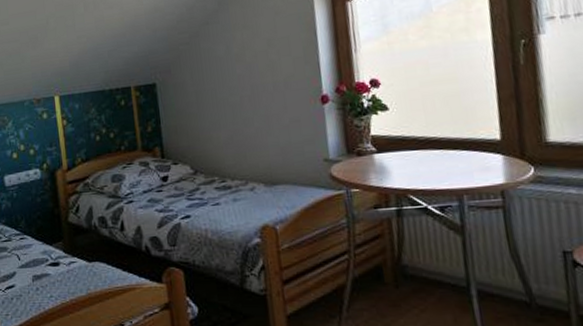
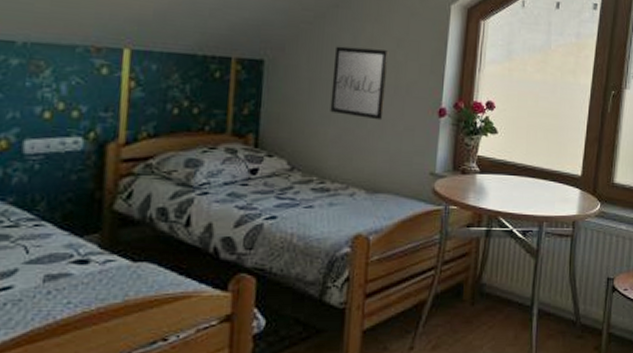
wall art: none [213,52,268,118] -> present [330,46,389,121]

